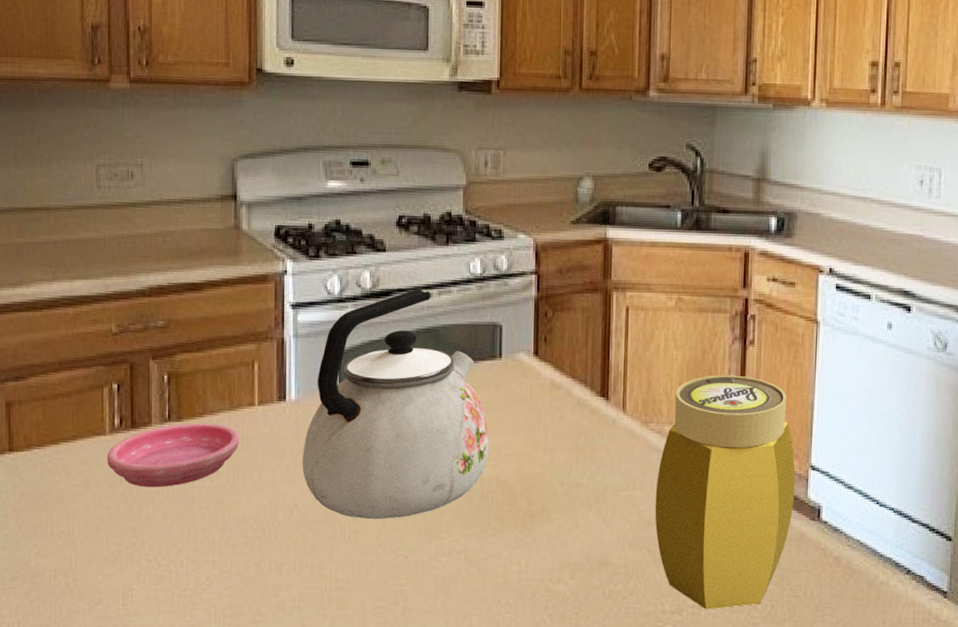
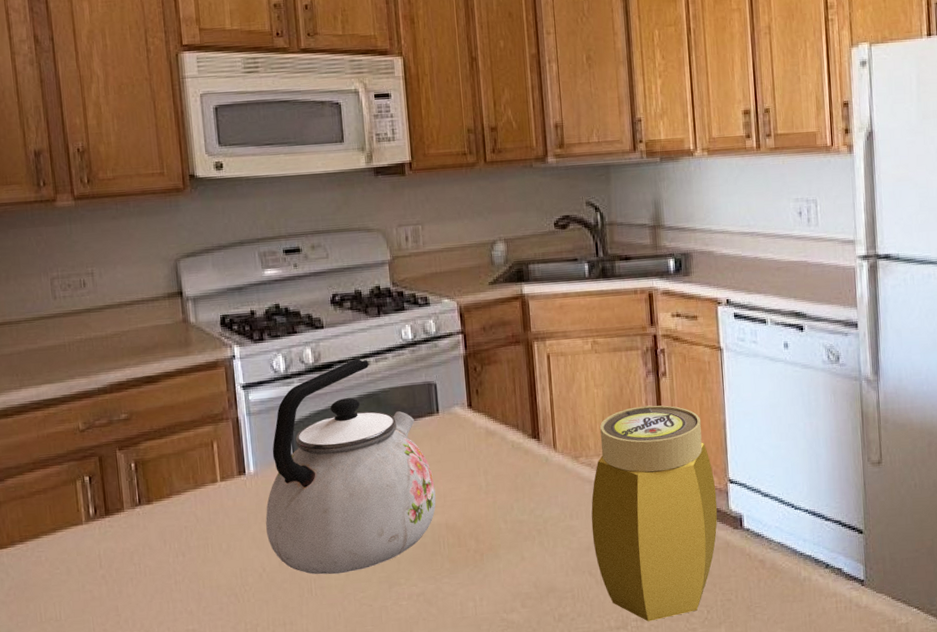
saucer: present [107,423,239,488] -> none [86,502,207,569]

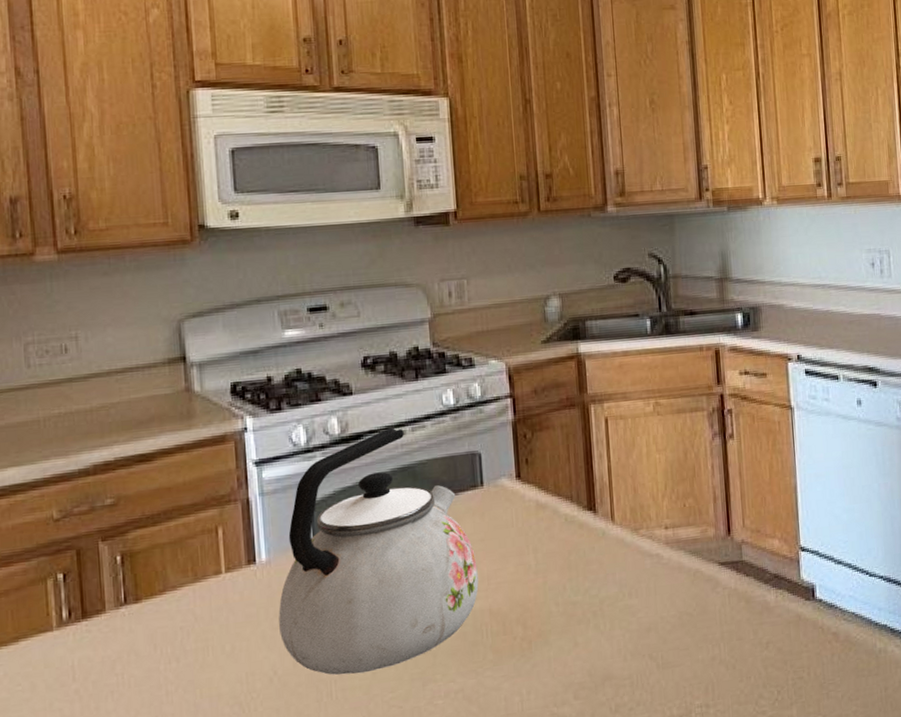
jar: present [591,405,718,622] -> none [652,469,789,707]

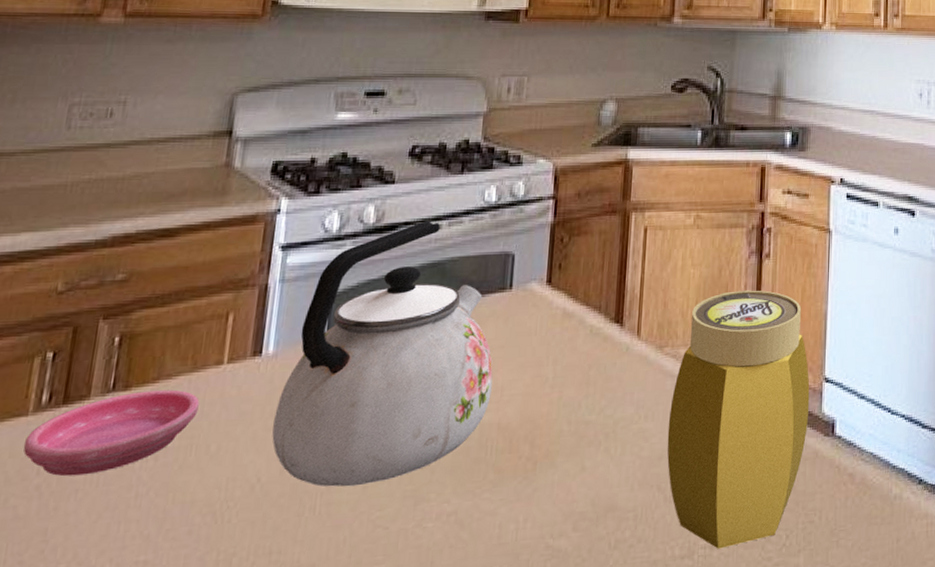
saucer: none [56,599,207,681] -> present [24,389,200,477]
jar: none [652,469,789,707] -> present [667,290,810,549]

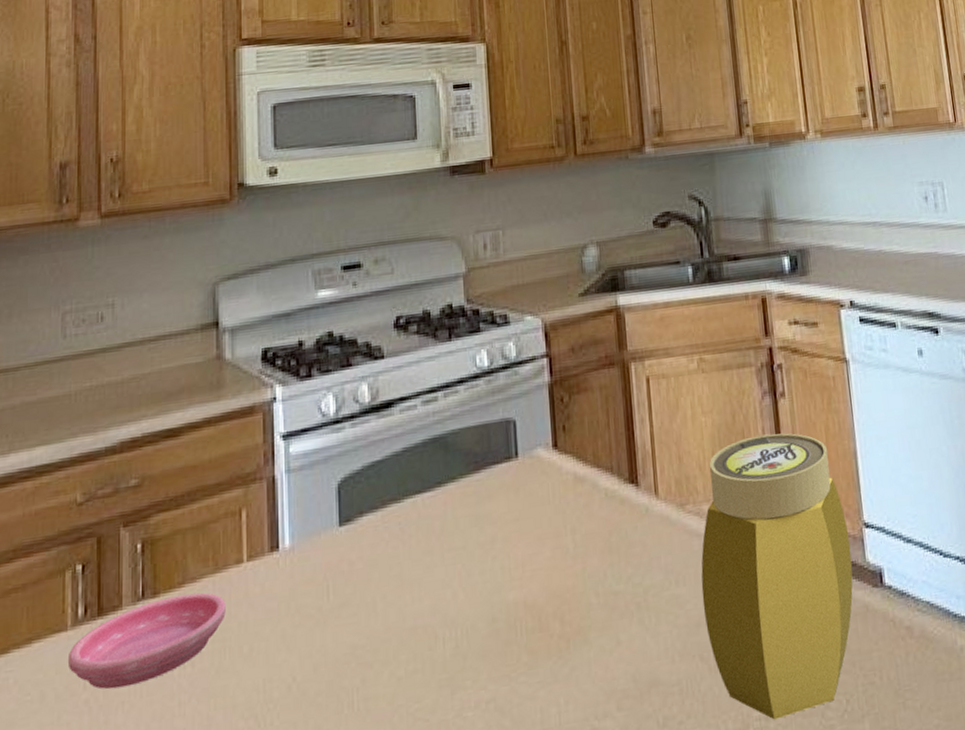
kettle: present [272,221,493,487] -> none [300,394,513,682]

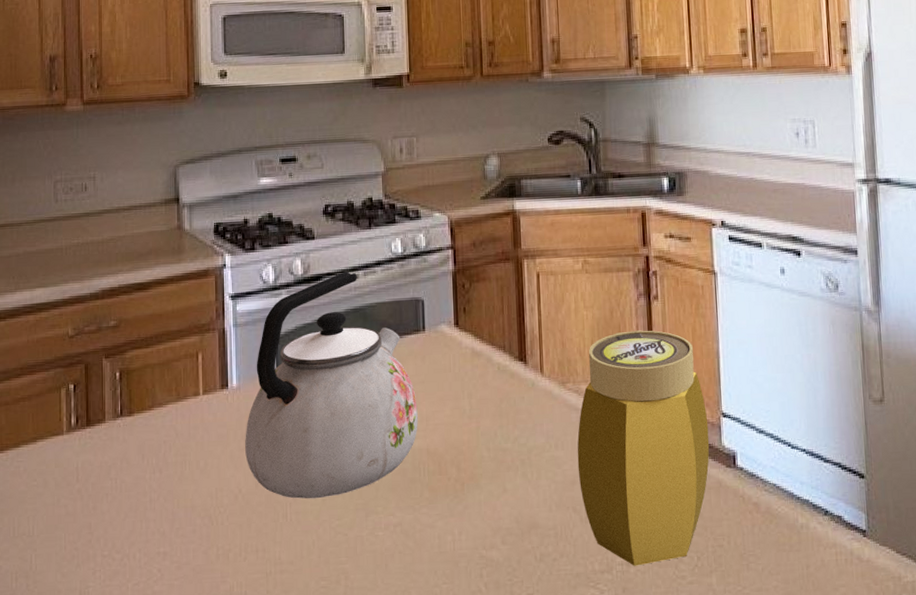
saucer: present [69,592,226,689] -> none [65,415,186,483]
kettle: none [300,394,513,682] -> present [245,271,418,499]

